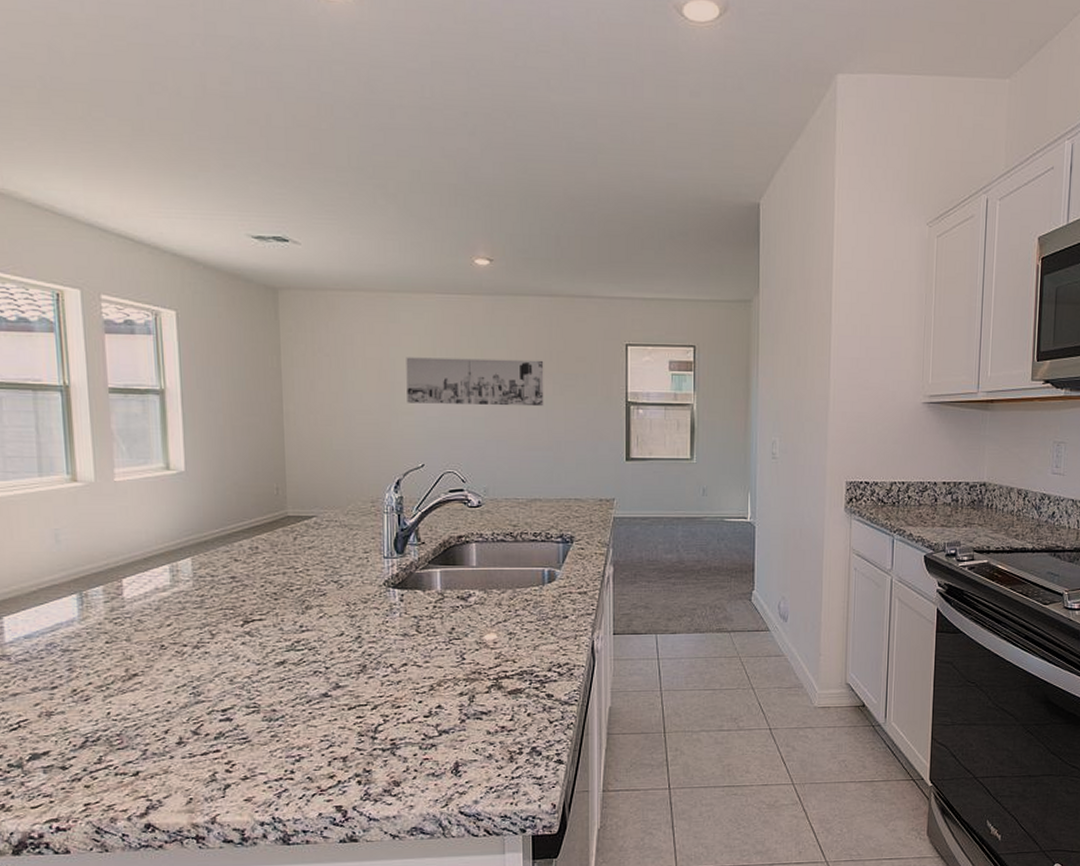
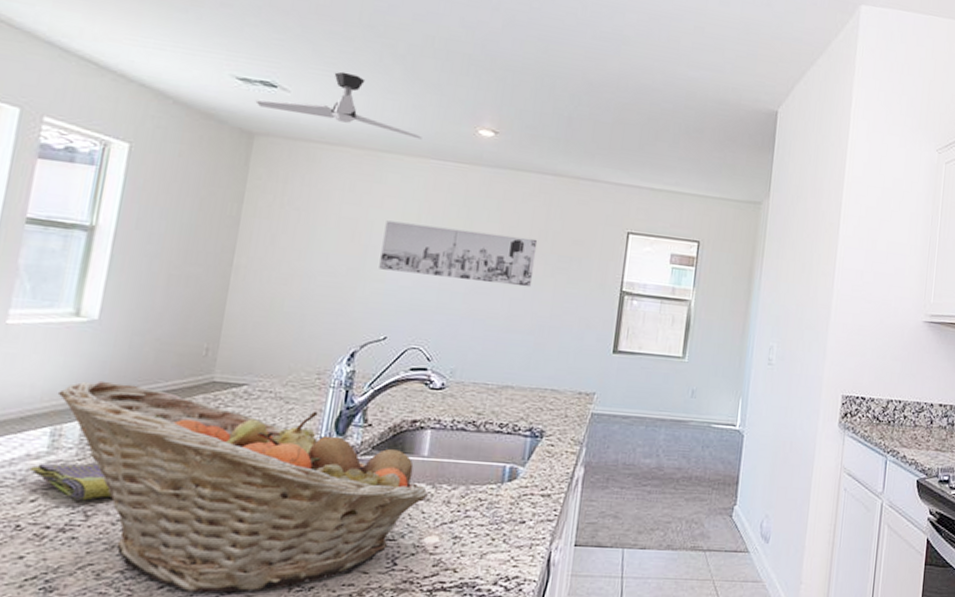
dish towel: none [161,591,228,623] -> present [31,462,112,501]
fruit basket: none [167,523,482,690] -> present [57,380,428,593]
ceiling fan: none [272,218,425,276] -> present [255,71,422,140]

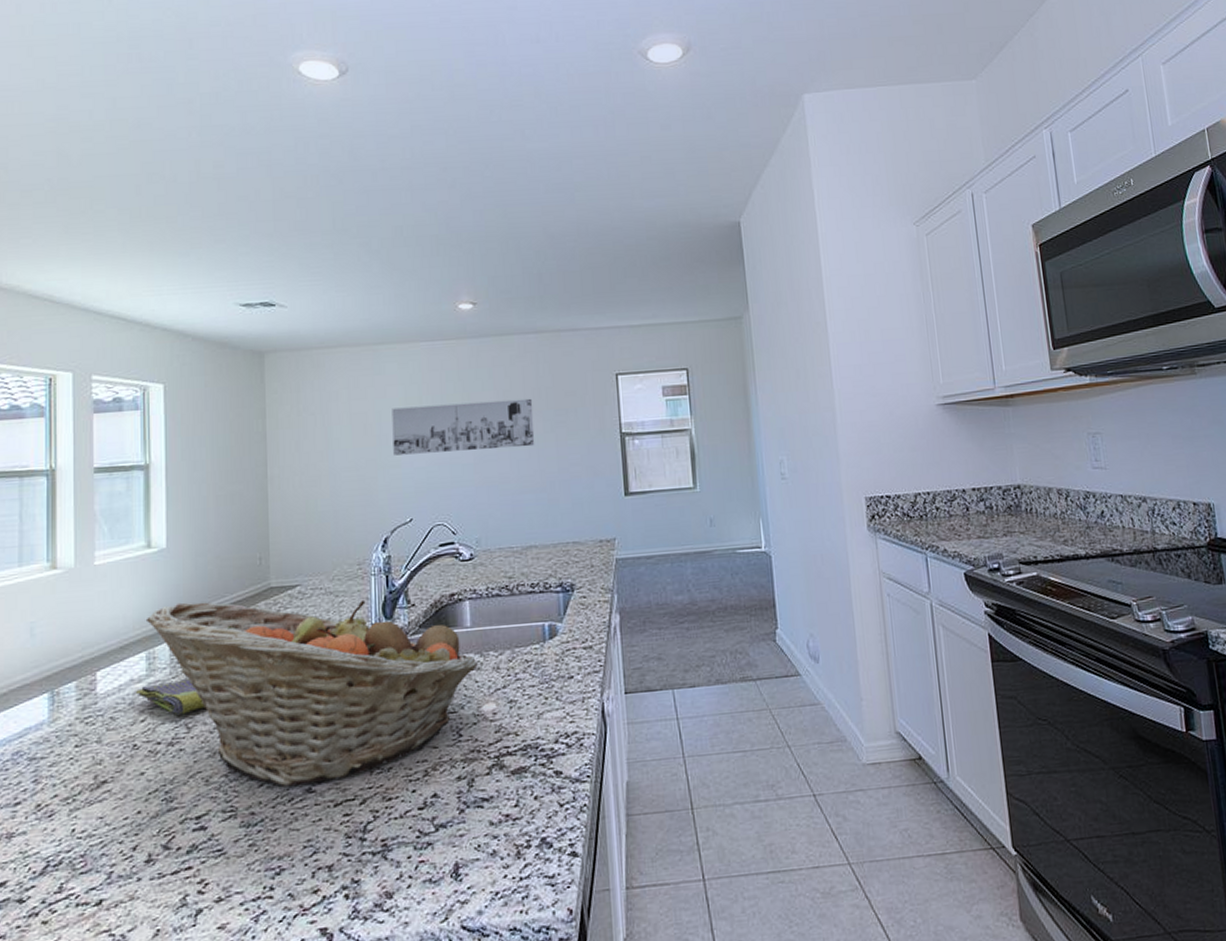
ceiling fan: present [255,71,422,140] -> none [259,278,409,327]

